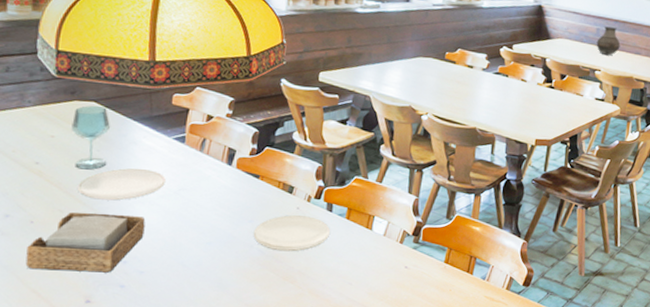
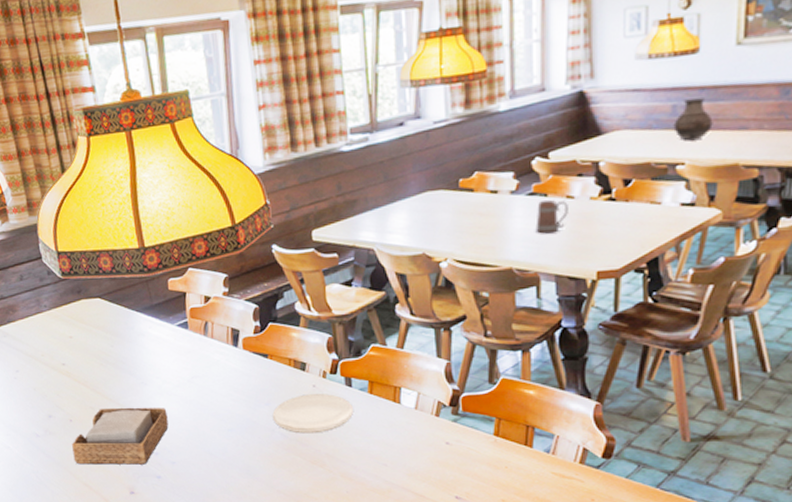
wine glass: present [71,106,111,170] -> none [84,302,121,366]
plate: present [77,168,166,201] -> none [101,359,178,394]
beer mug: none [497,80,522,106] -> present [535,200,568,234]

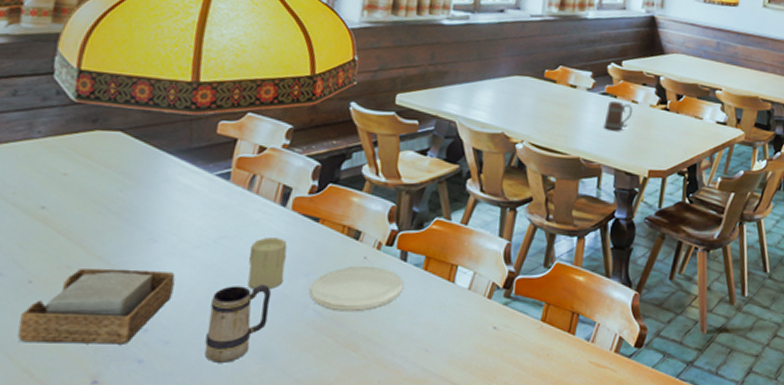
beer mug: none [198,413,245,477] -> present [205,284,272,363]
candle: none [217,374,250,417] -> present [248,237,288,289]
vase: present [673,98,713,141] -> none [716,40,744,73]

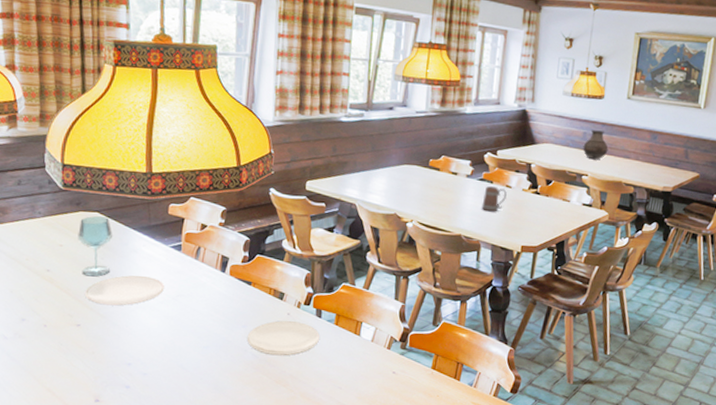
napkin holder: present [17,267,176,344] -> none [41,316,147,374]
wine glass: none [89,136,140,215] -> present [77,216,113,277]
plate: none [91,211,204,253] -> present [84,275,164,306]
beer mug: present [205,284,272,363] -> none [173,332,219,391]
candle: present [248,237,288,289] -> none [199,296,228,336]
vase: none [716,40,744,73] -> present [583,130,609,160]

